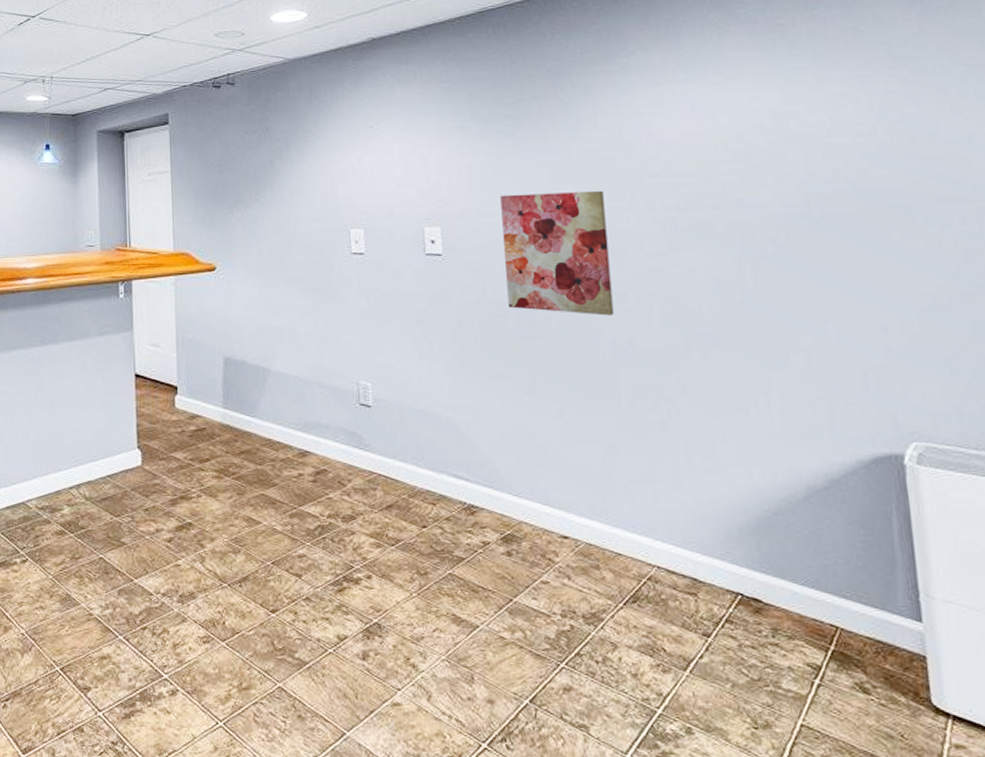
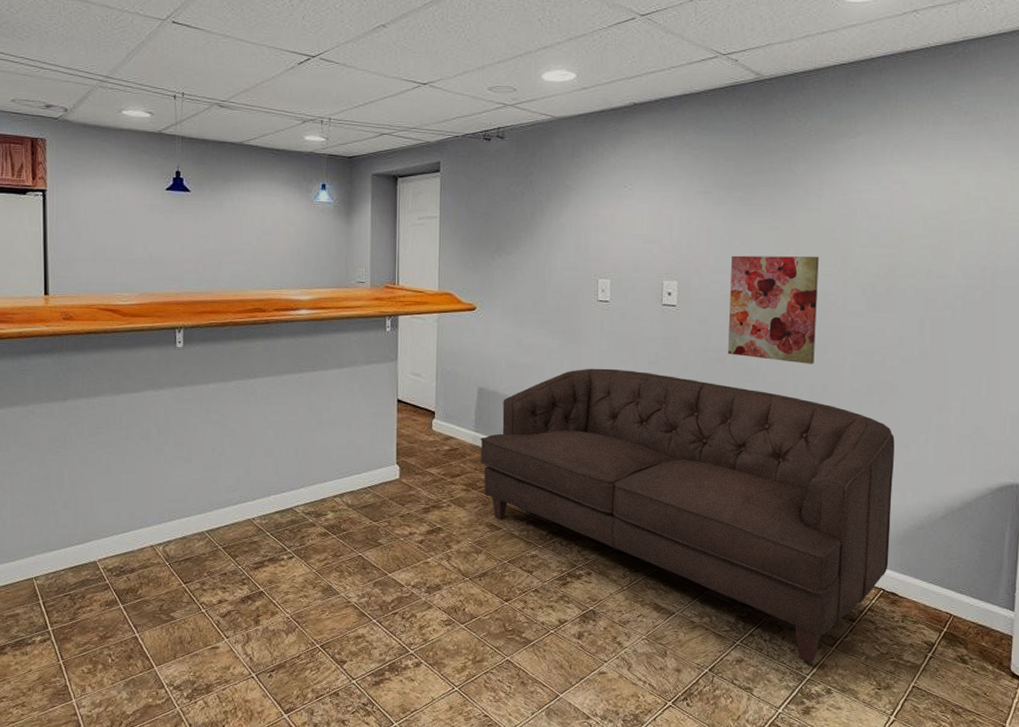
sofa: none [230,329,744,693] -> present [480,368,895,663]

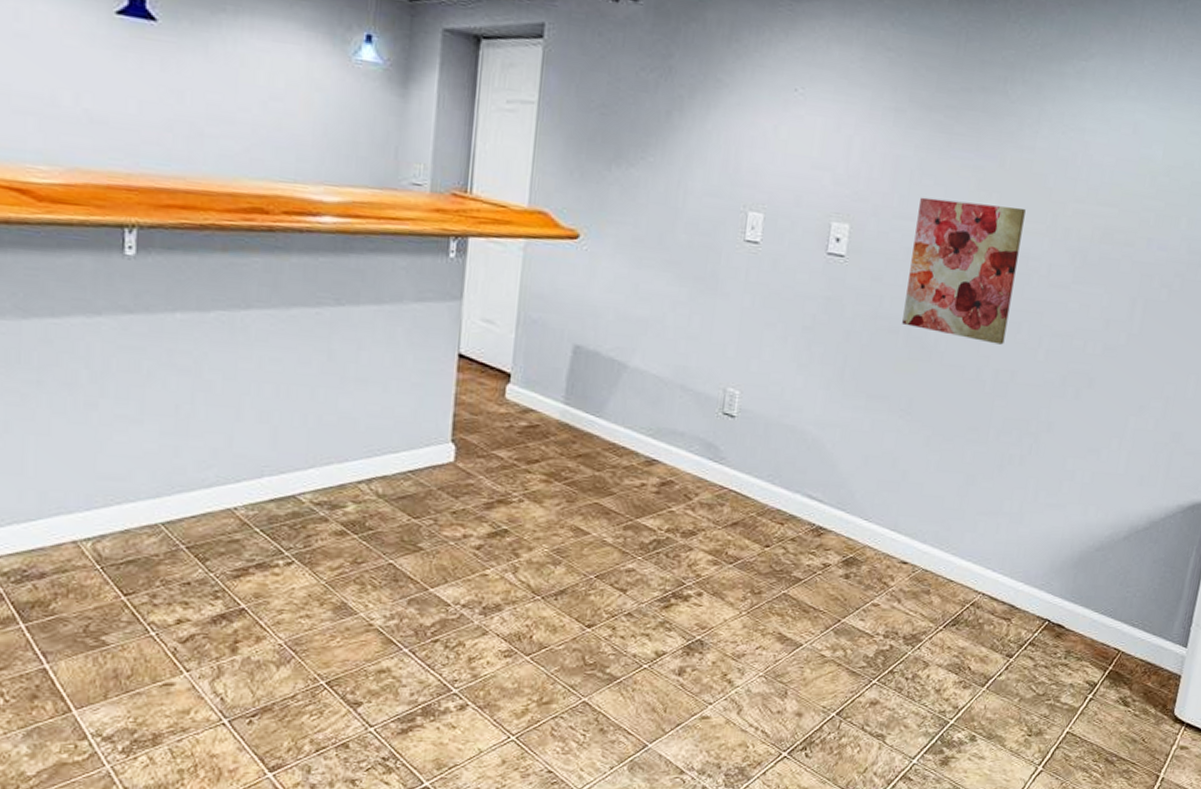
sofa: present [480,368,895,663] -> none [567,329,1085,706]

